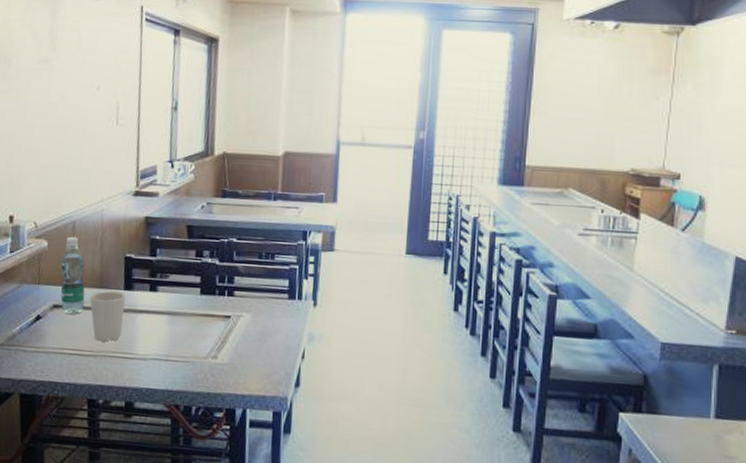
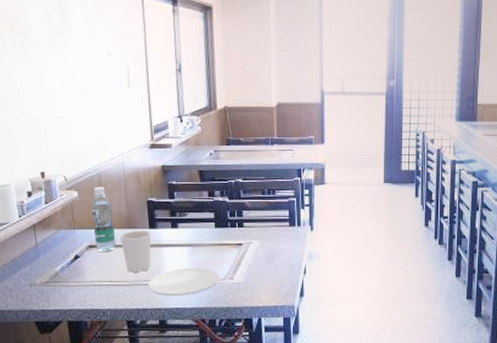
plate: none [116,340,201,374] -> present [148,267,220,296]

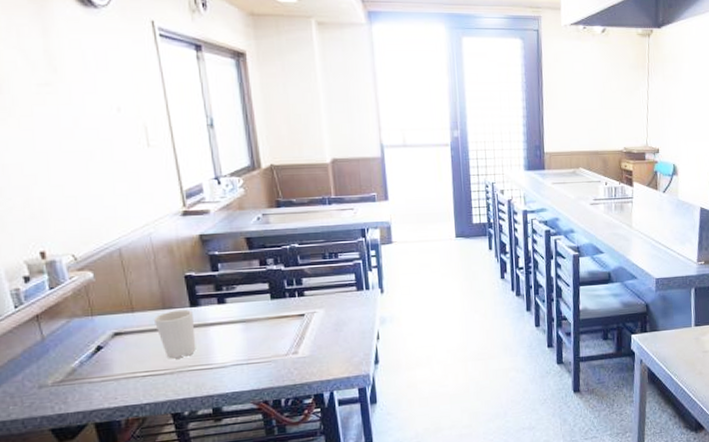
bottle: present [91,186,116,252] -> none [112,263,149,339]
plate: present [148,267,220,296] -> none [195,345,281,380]

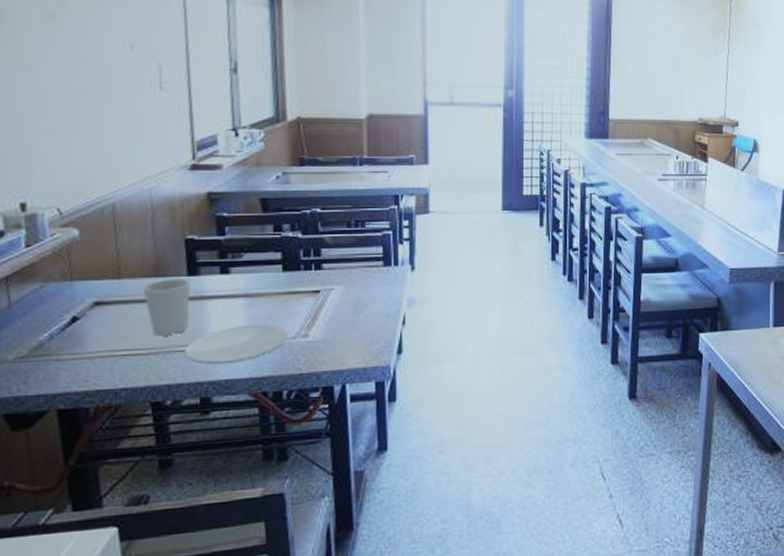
plate: none [195,345,281,380] -> present [184,324,288,365]

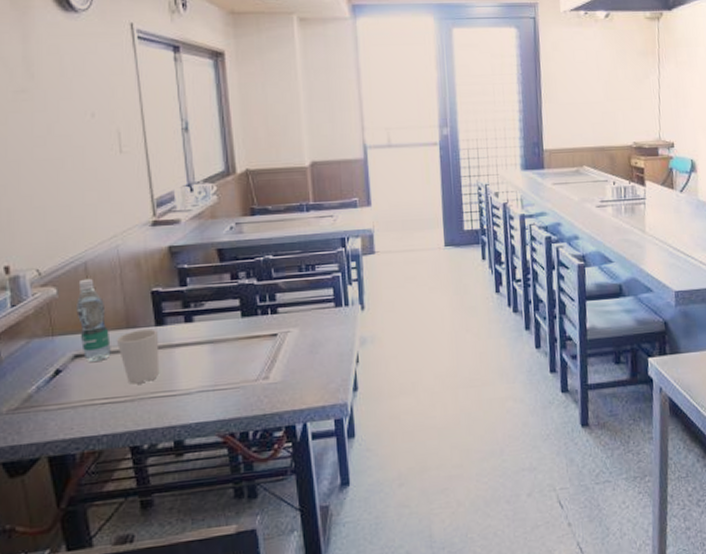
bottle: none [98,221,137,310] -> present [75,278,111,362]
plate: present [184,324,288,365] -> none [157,369,251,409]

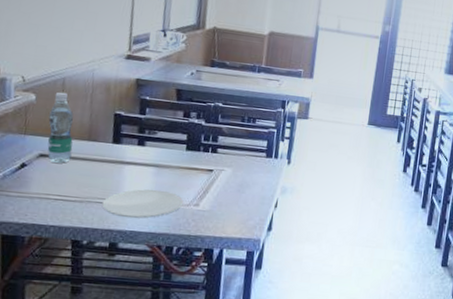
cup: present [116,328,160,384] -> none [77,143,114,189]
plate: none [157,369,251,409] -> present [102,189,184,219]

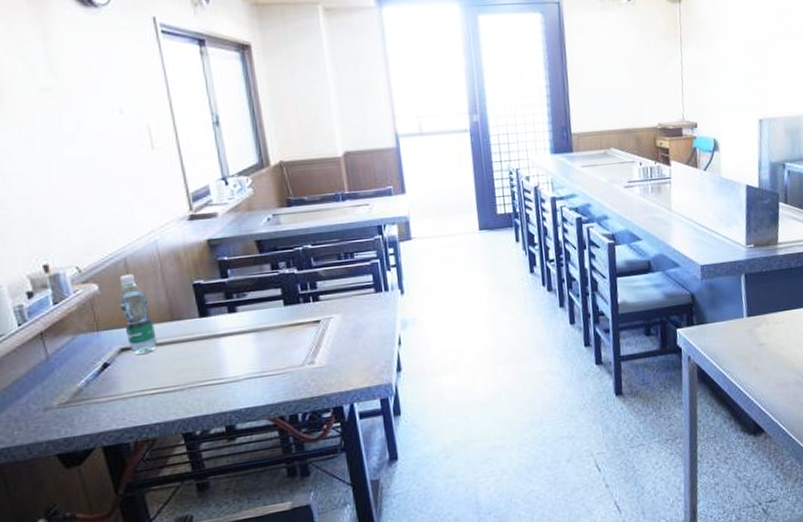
plate: present [102,189,184,219] -> none [206,355,297,396]

